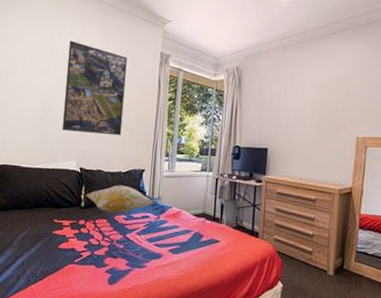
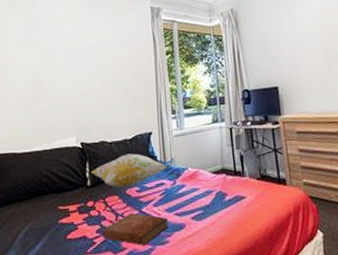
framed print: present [62,40,127,136] -> none [54,10,121,105]
bible: none [89,236,148,266] -> present [102,213,168,246]

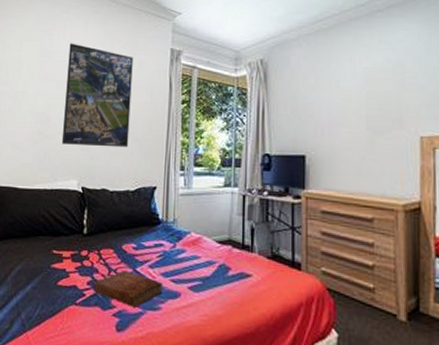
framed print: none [54,10,121,105] -> present [61,43,133,148]
decorative pillow: present [90,153,168,187] -> none [88,206,169,241]

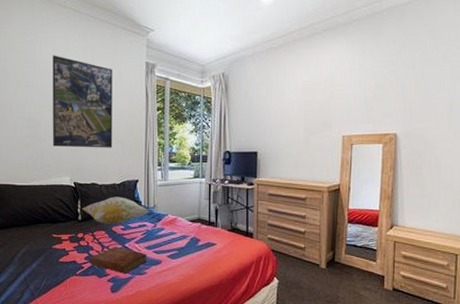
decorative pillow: none [88,206,169,241] -> present [82,197,150,224]

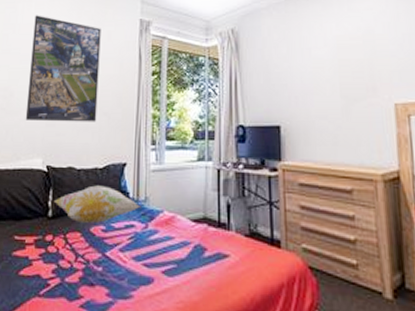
bible: present [90,246,147,274] -> none [58,255,134,297]

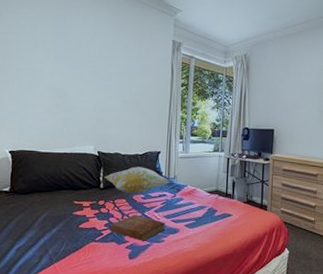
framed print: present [25,15,101,122] -> none [78,28,141,120]
bible: none [58,255,134,297] -> present [109,214,165,241]

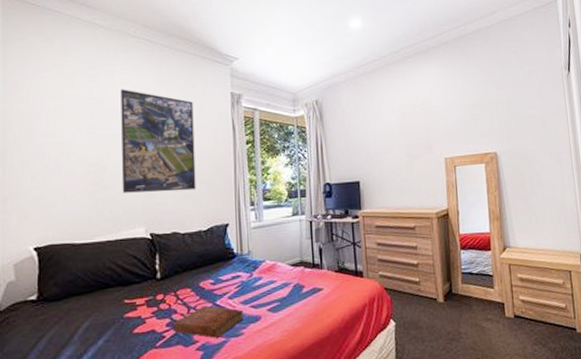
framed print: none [78,28,141,120] -> present [120,89,196,193]
decorative pillow: present [104,166,170,193] -> none [161,245,244,280]

